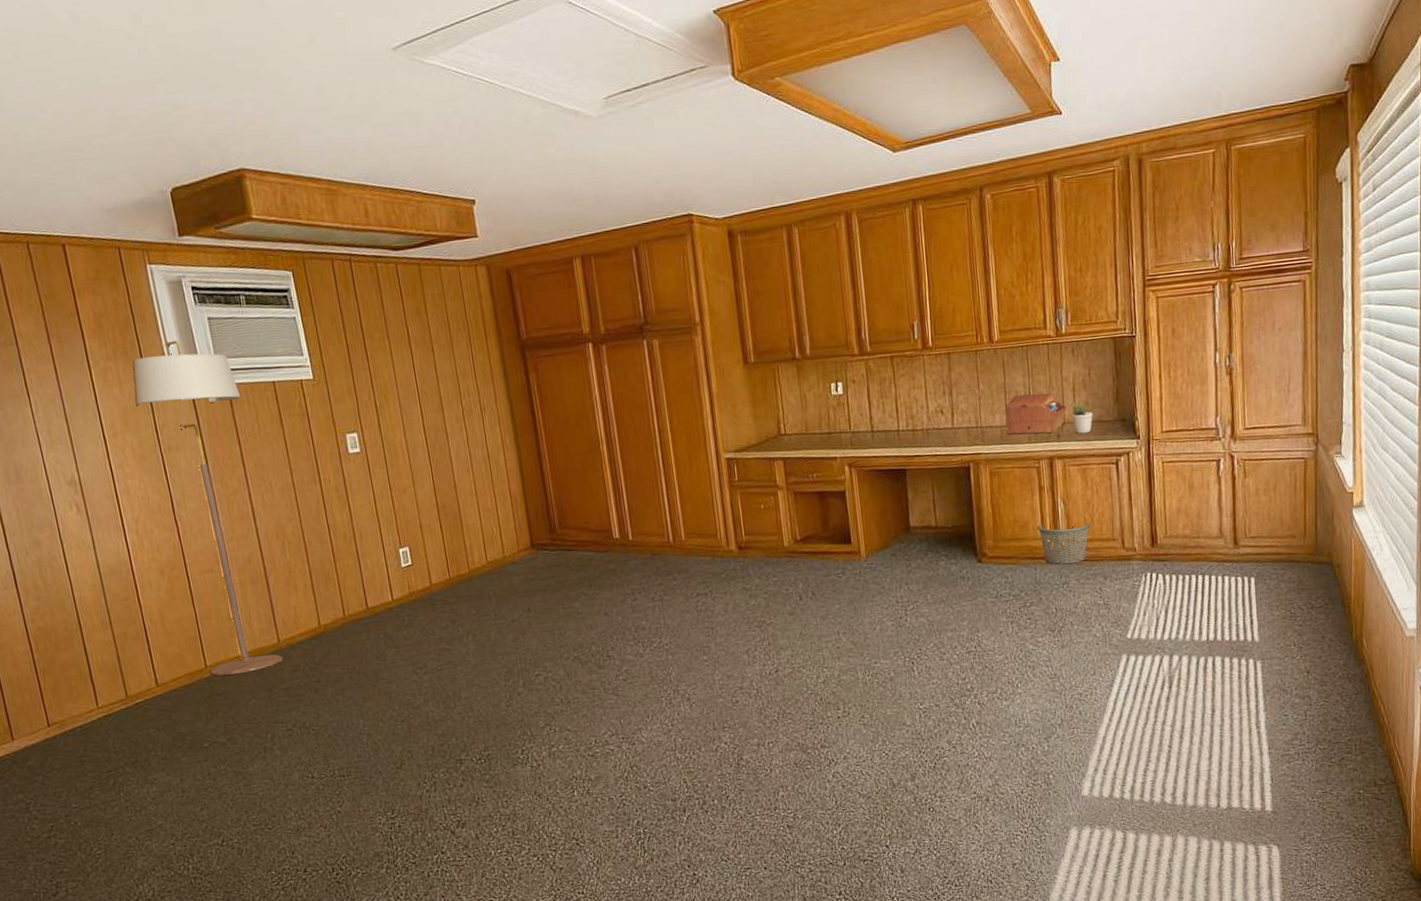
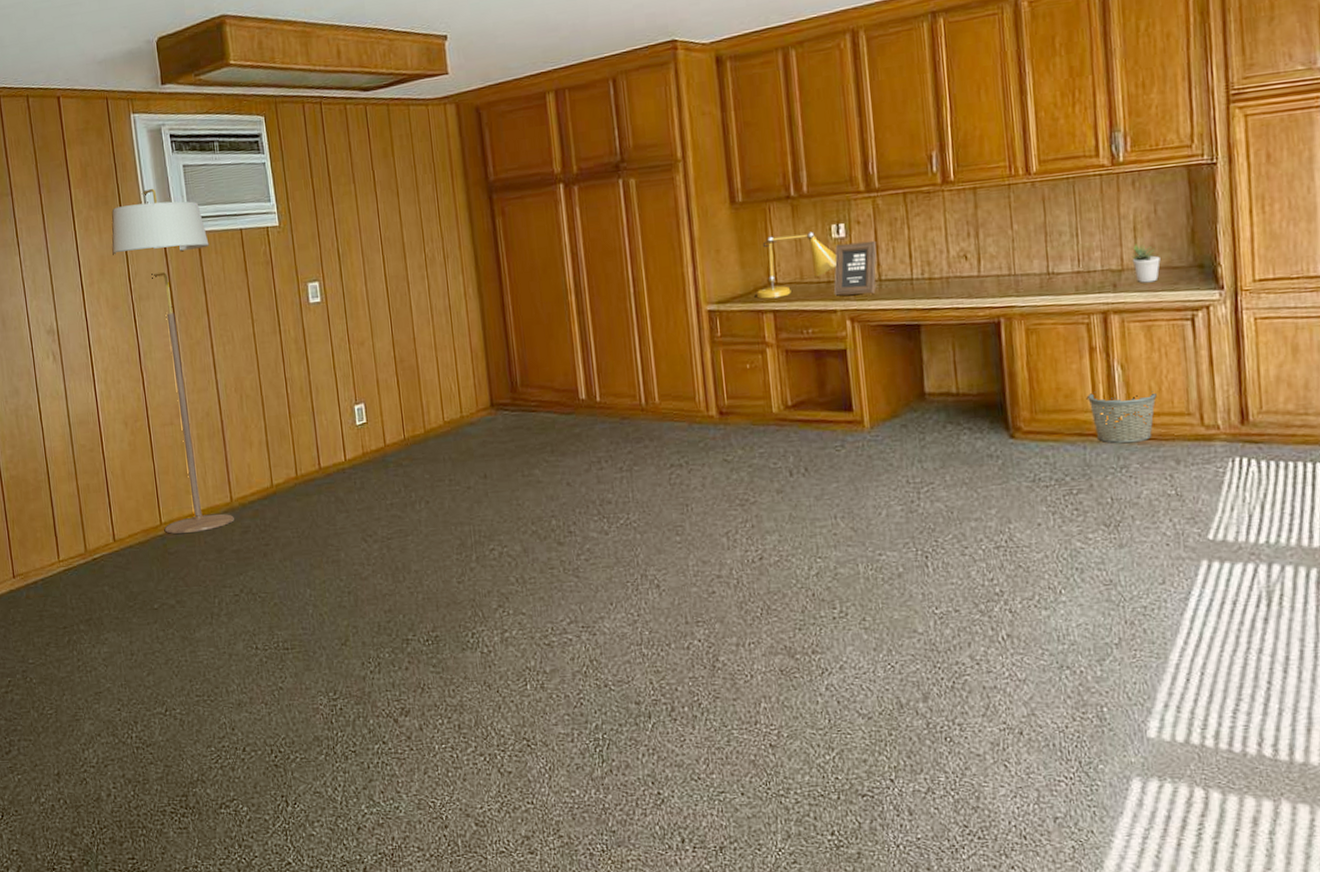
table lamp: none [767,389,837,449] -> present [754,231,838,300]
picture frame: none [834,397,870,445] -> present [834,240,877,296]
sewing box: present [1005,393,1067,435] -> none [1046,233,1126,285]

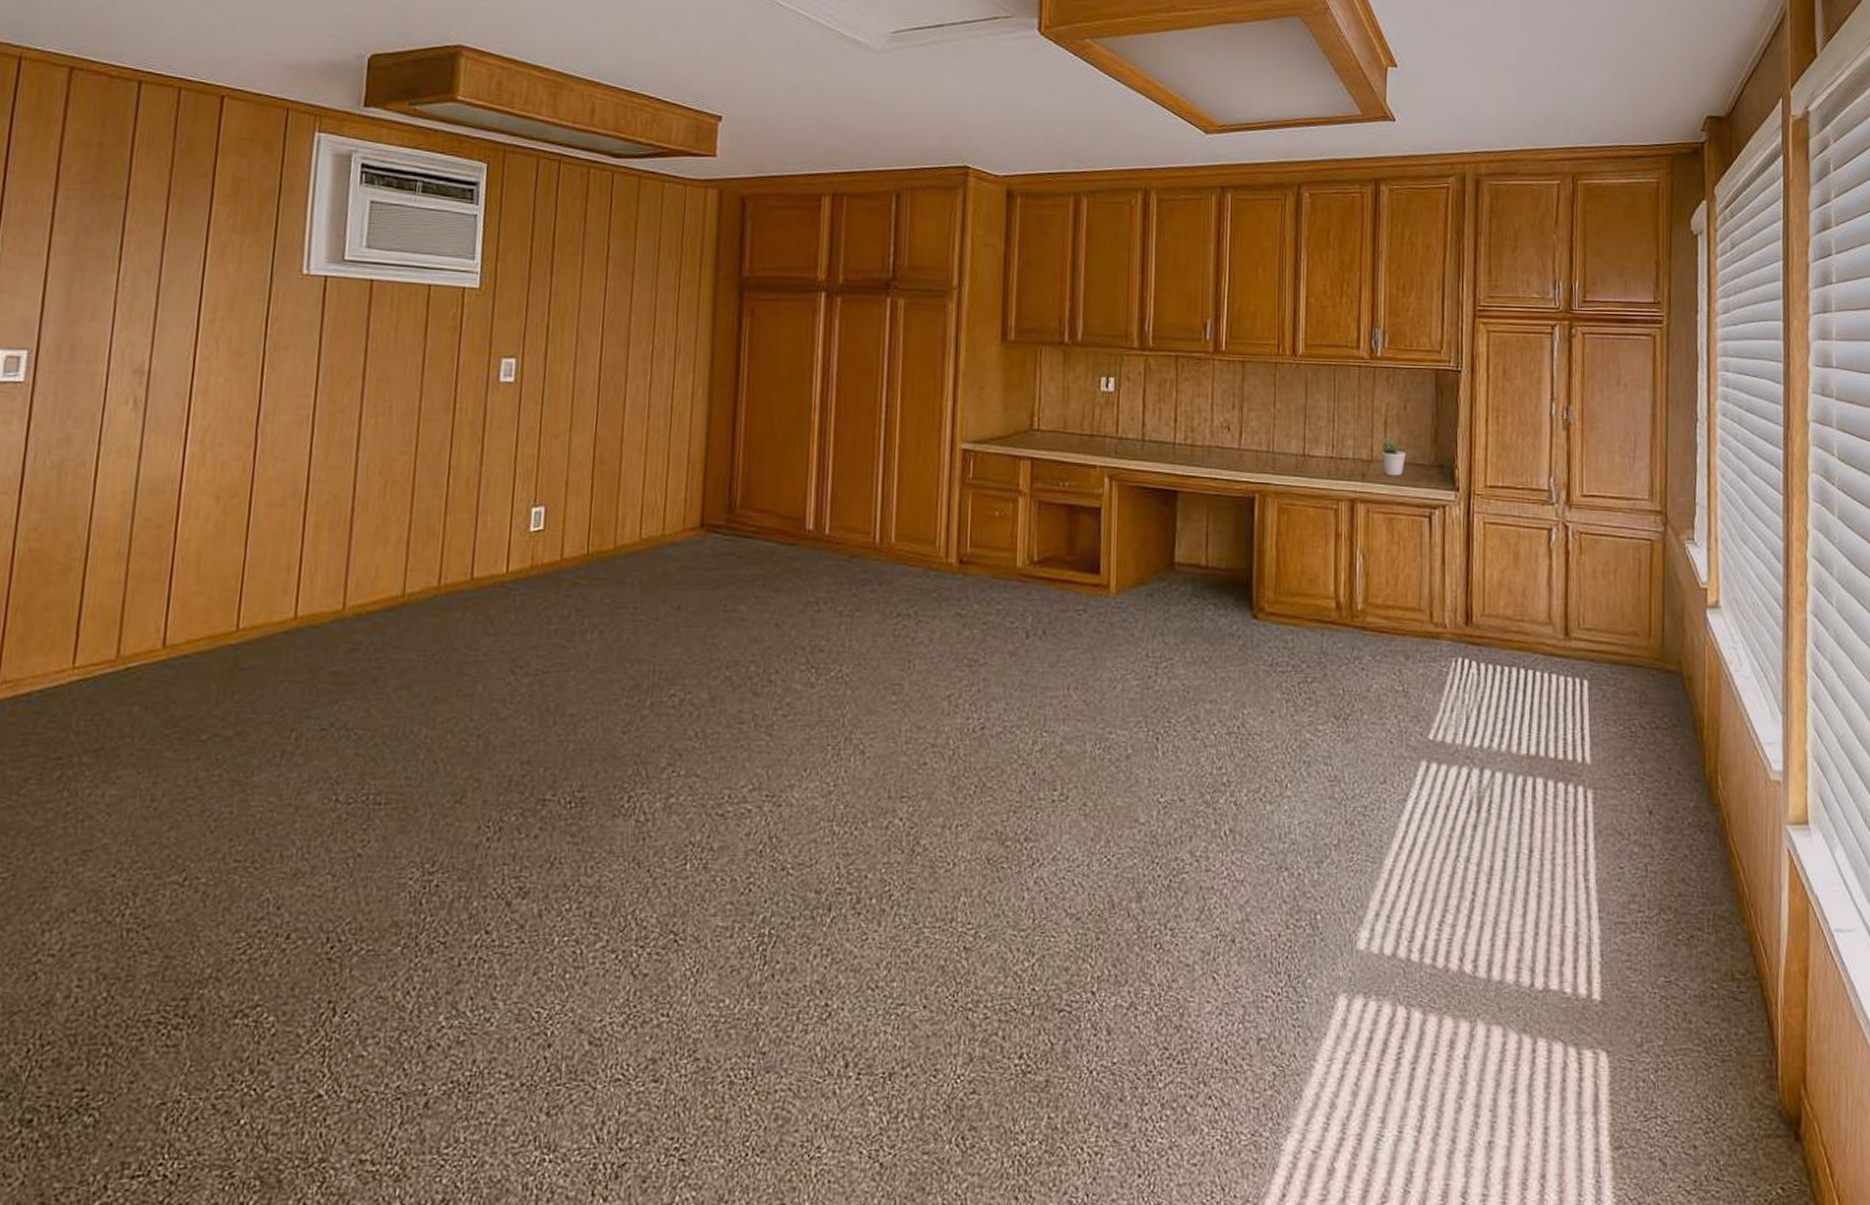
floor lamp: present [112,188,234,534] -> none [239,220,385,646]
table lamp: present [754,231,838,300] -> none [1014,380,1103,445]
picture frame: present [834,240,877,296] -> none [1096,398,1144,453]
basket: present [1087,391,1157,444] -> none [1330,578,1393,634]

